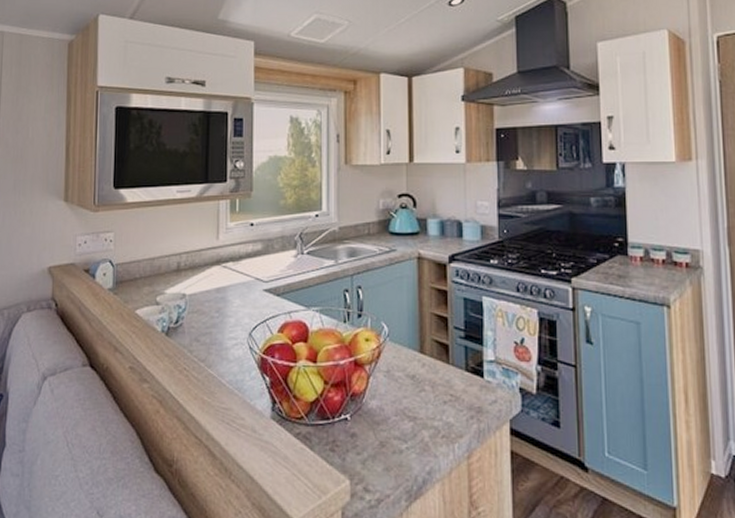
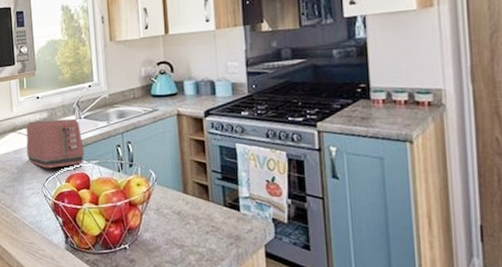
toaster: none [231,253,304,314] -> present [26,118,85,168]

